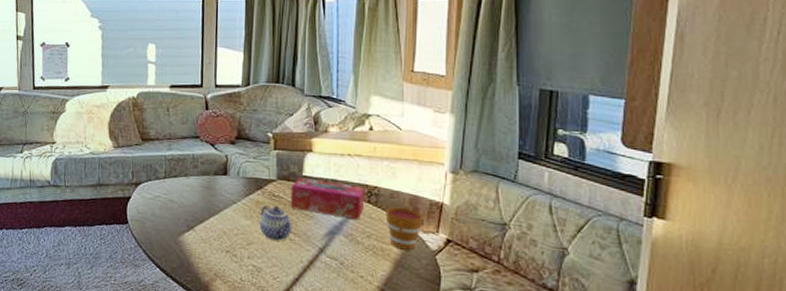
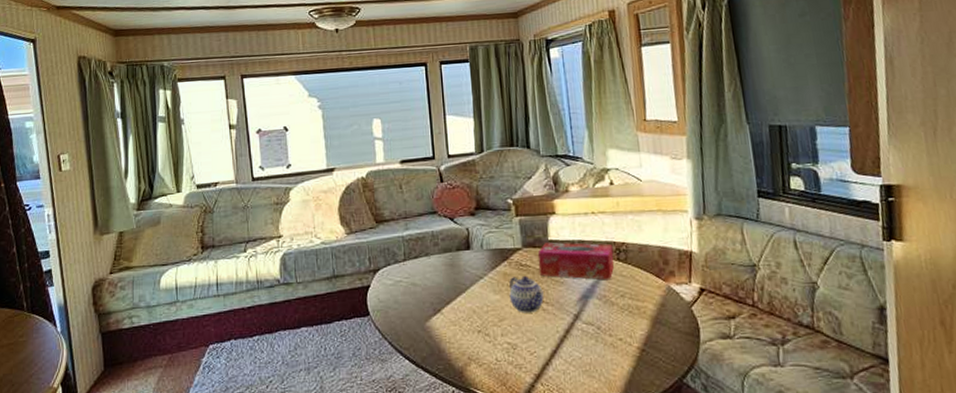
cup: present [385,206,424,250] -> none [636,261,675,305]

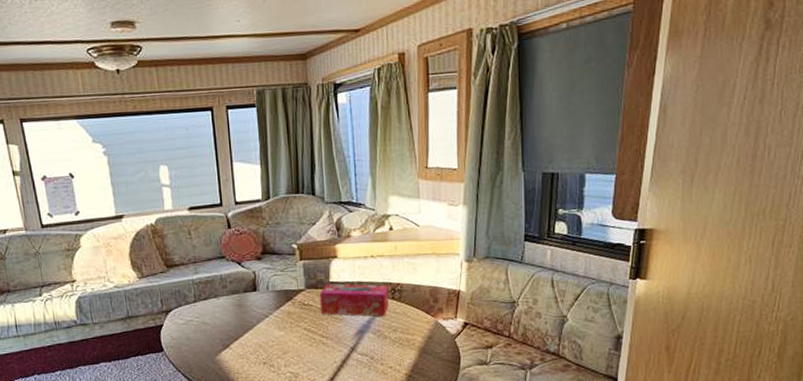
teapot: present [509,276,544,313] -> none [292,314,324,347]

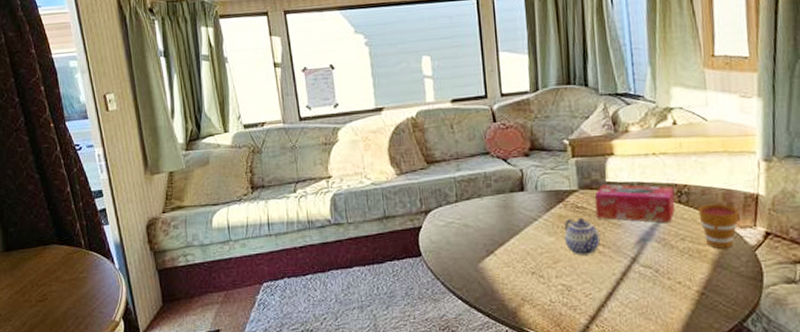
teapot: none [292,314,324,347] -> present [564,218,601,256]
cup: none [409,299,443,338] -> present [698,203,740,249]

